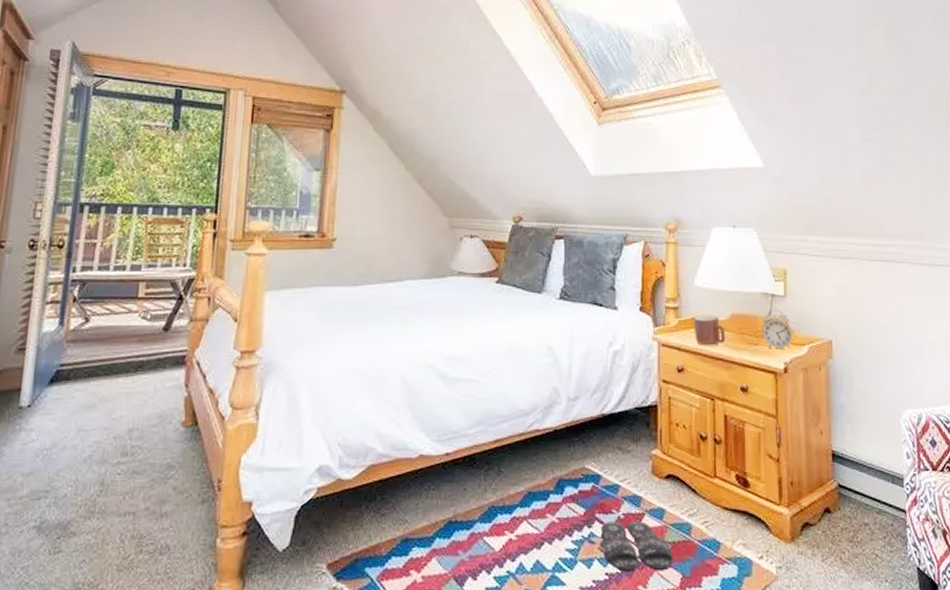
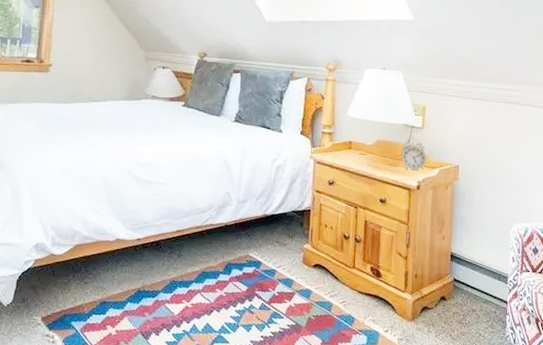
slippers: present [599,521,673,572] -> none [257,297,316,336]
mug: present [693,315,725,347] -> none [344,139,371,166]

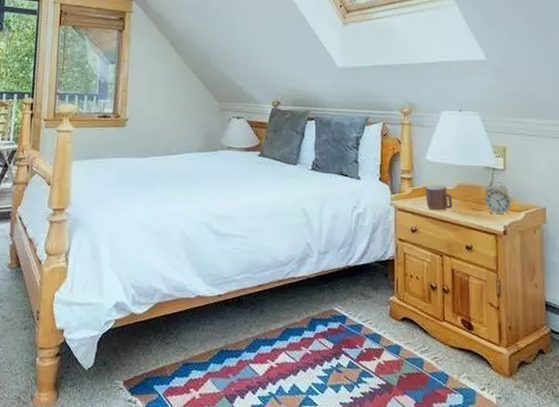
mug: none [344,139,371,166] -> present [425,184,453,212]

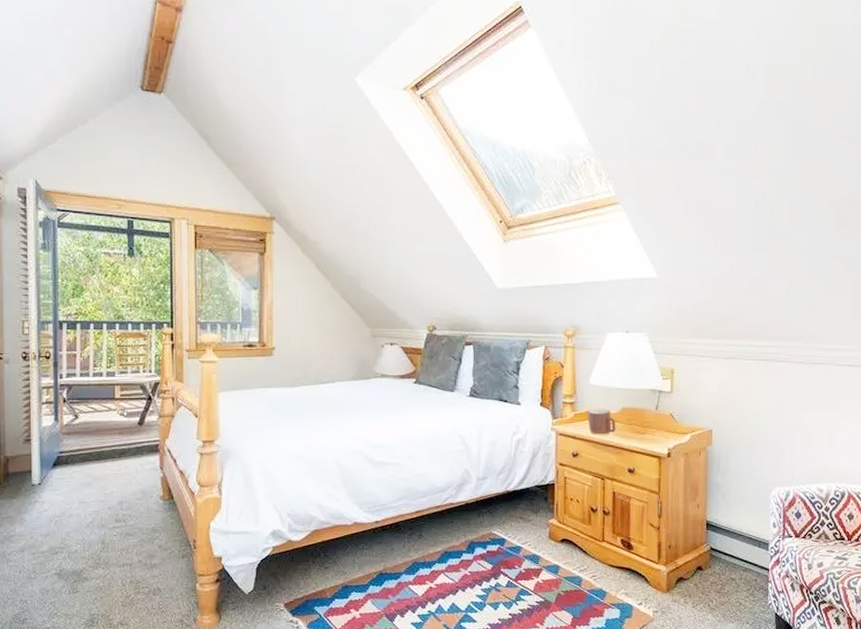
alarm clock: present [484,180,512,215] -> none [649,403,678,437]

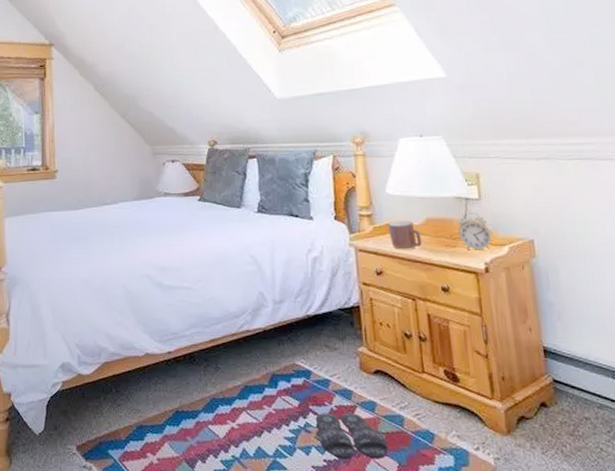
slippers: none [504,575,566,613] -> present [315,413,389,459]
alarm clock: none [649,403,678,437] -> present [458,212,492,251]

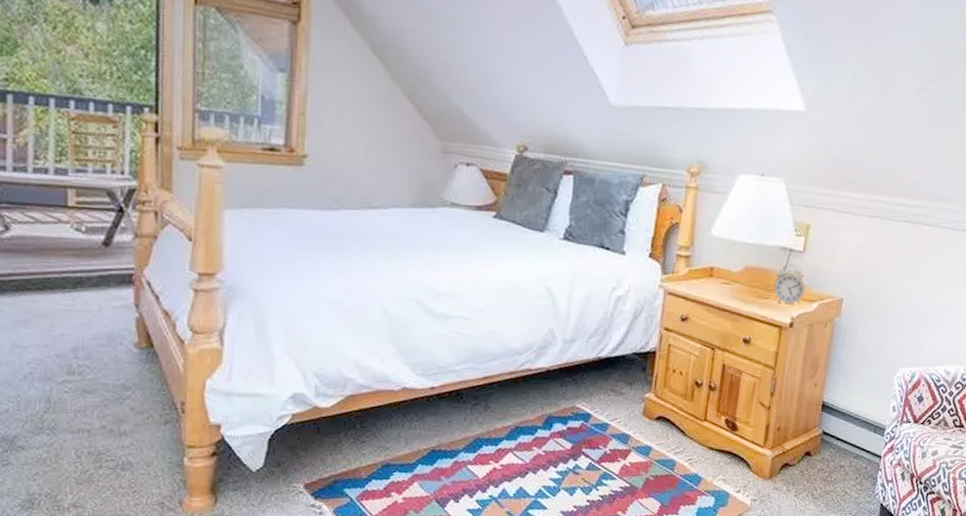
slippers: present [315,413,389,459] -> none [583,456,655,500]
mug: present [388,220,422,251] -> none [703,265,736,299]

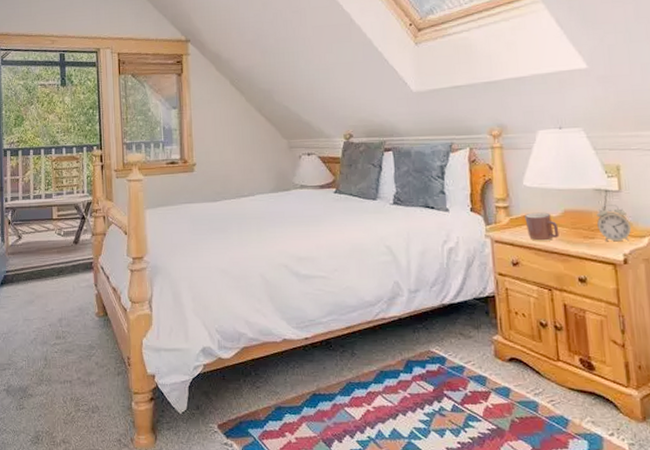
mug: none [703,265,736,299] -> present [525,212,559,242]

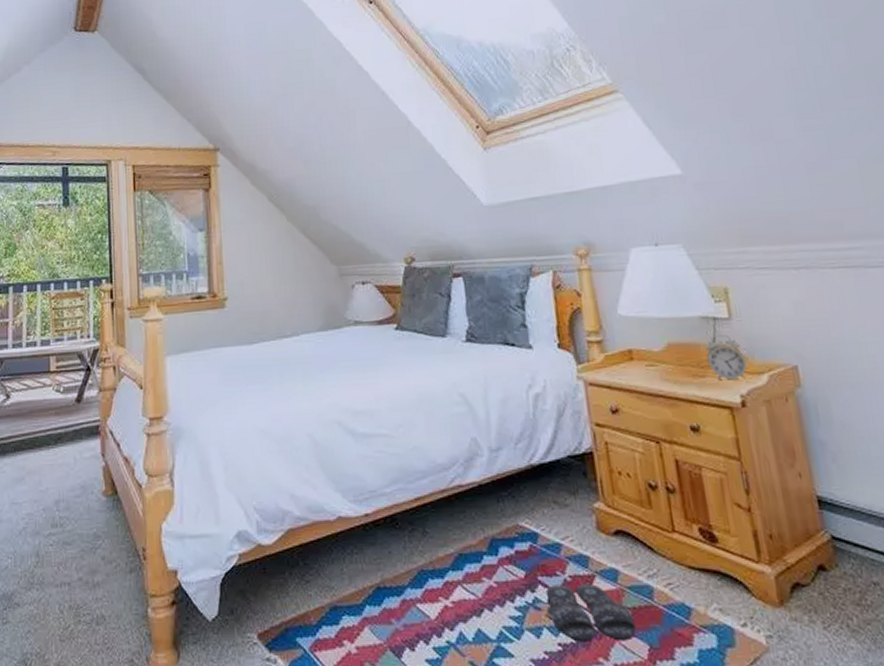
slippers: none [449,398,522,442] -> present [546,584,637,642]
mug: present [525,212,559,242] -> none [622,346,664,384]

